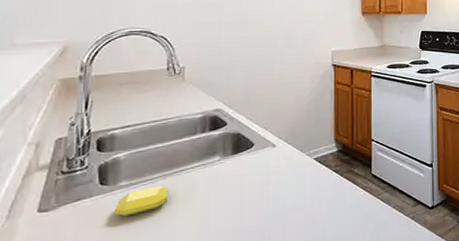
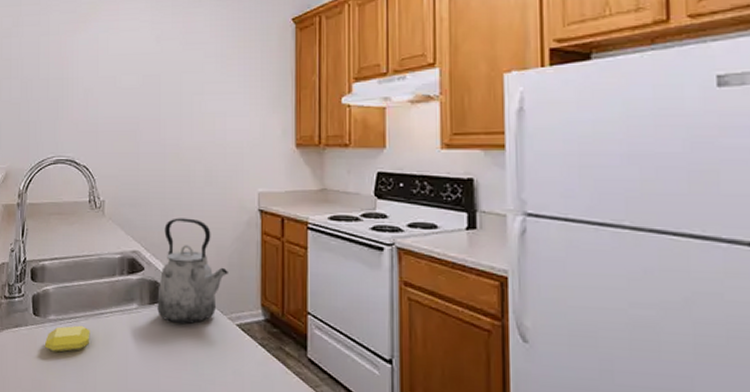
kettle: none [240,76,307,167] -> present [157,218,228,325]

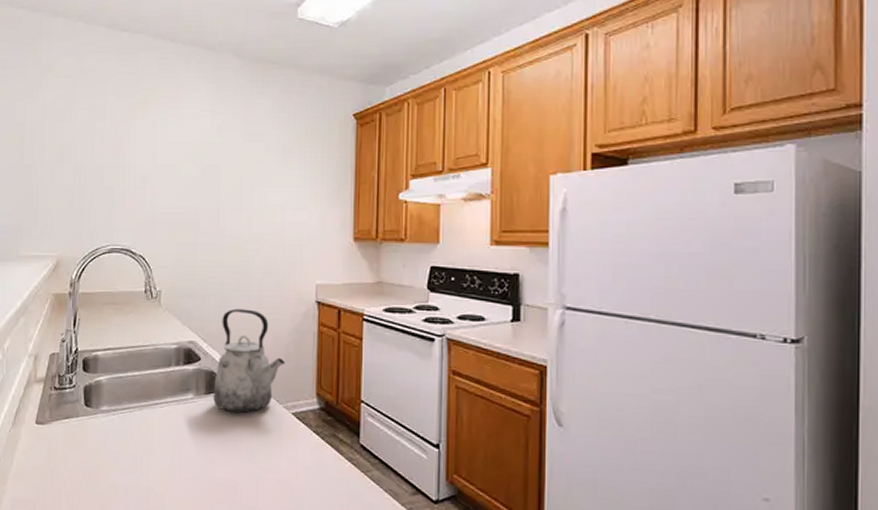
soap bar: present [44,325,90,353] -> none [96,416,145,443]

